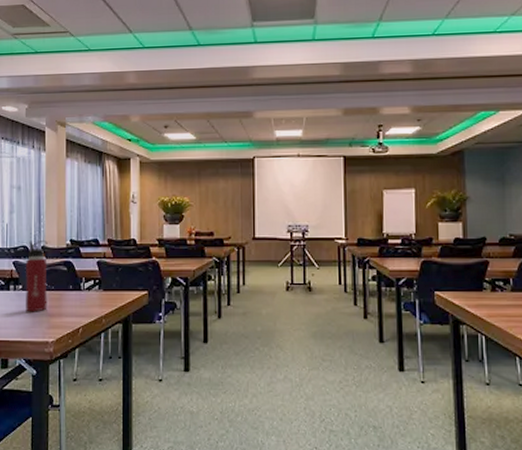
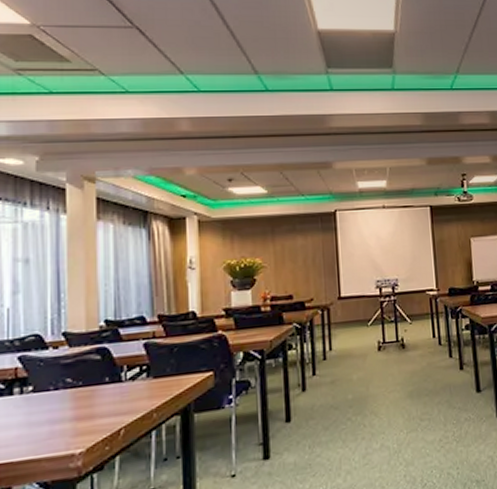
water bottle: present [25,241,48,312] -> none [37,325,72,420]

